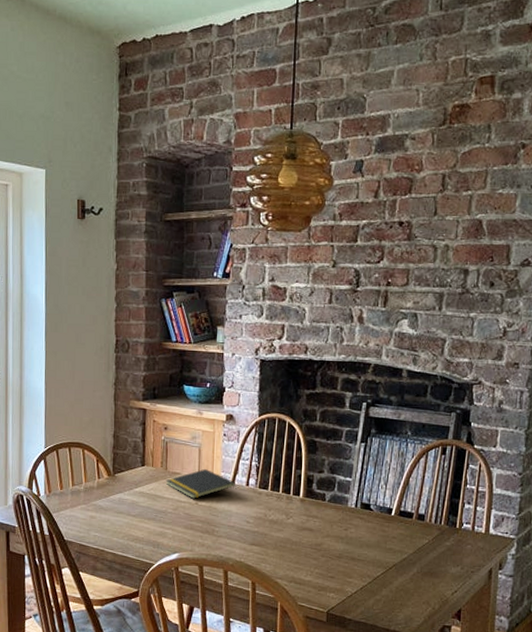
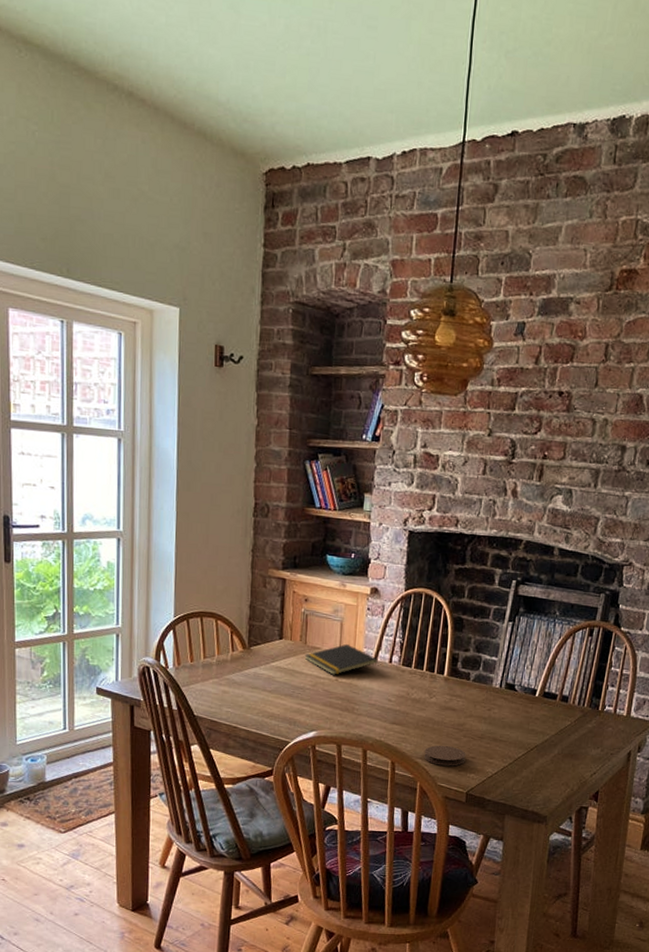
coaster: none [283,565,325,586] -> present [424,745,466,766]

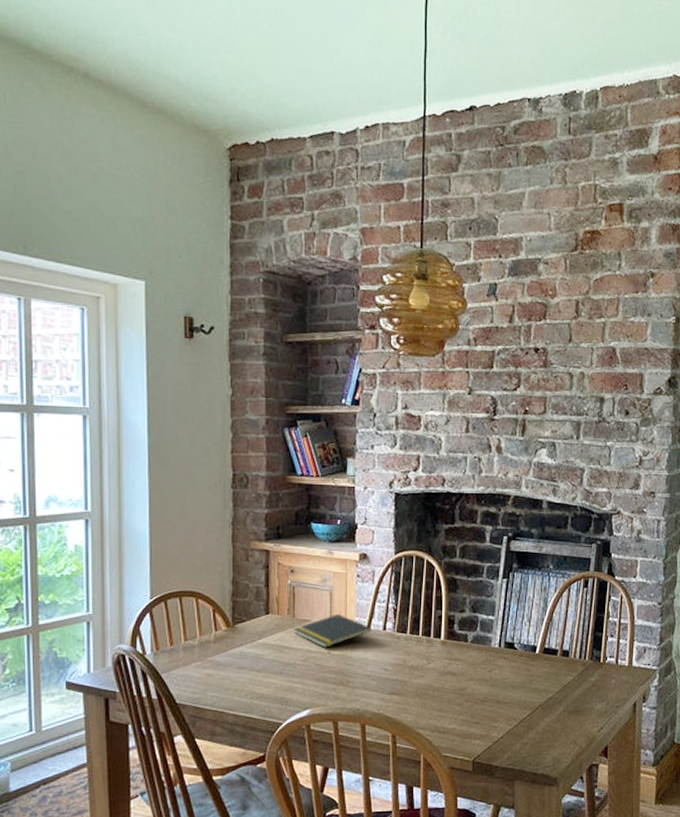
coaster: present [424,745,466,766] -> none [426,712,469,734]

